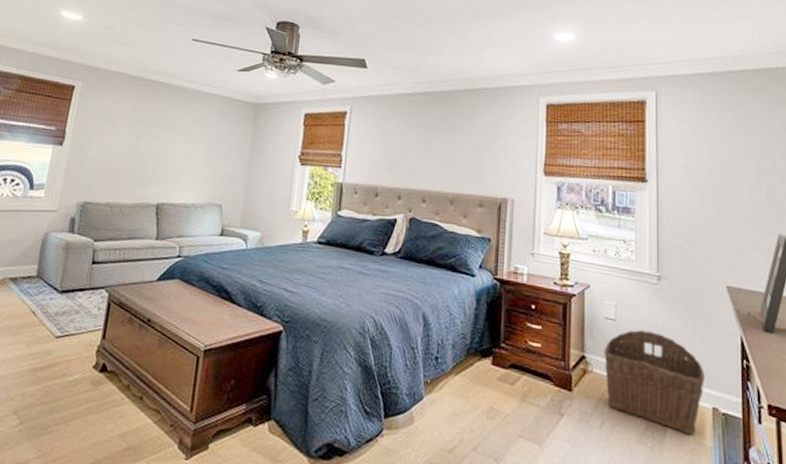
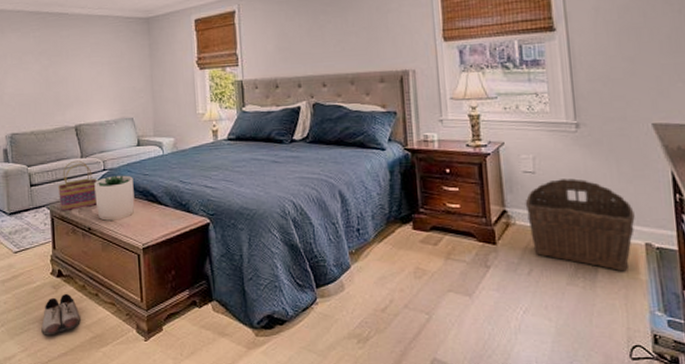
shoe: none [66,392,117,441] -> present [41,293,81,335]
basket: none [121,241,170,297] -> present [58,160,98,212]
planter: none [161,264,209,315] -> present [94,175,135,221]

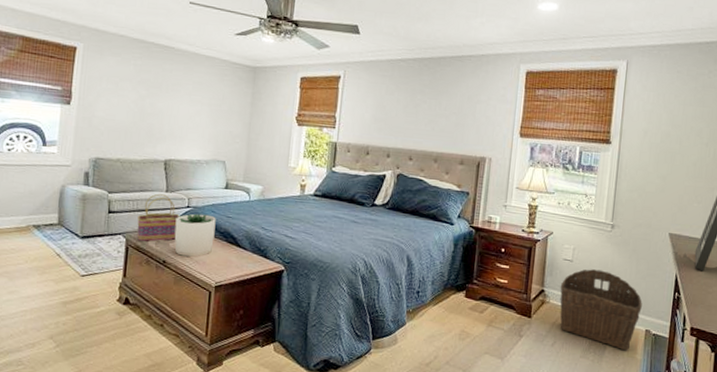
shoe: present [41,293,81,335] -> none [99,321,142,360]

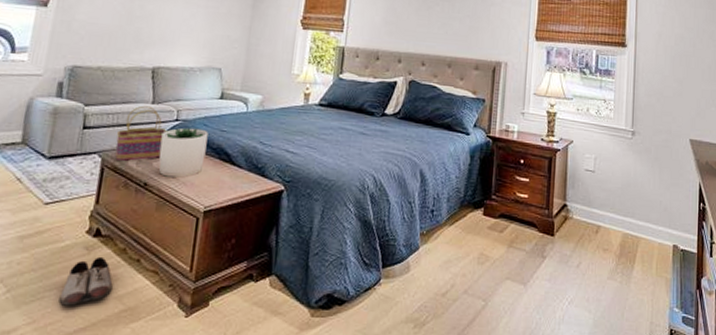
shoe: none [99,321,142,360] -> present [59,256,113,306]
wicker basket: present [560,269,643,350] -> none [583,180,668,269]

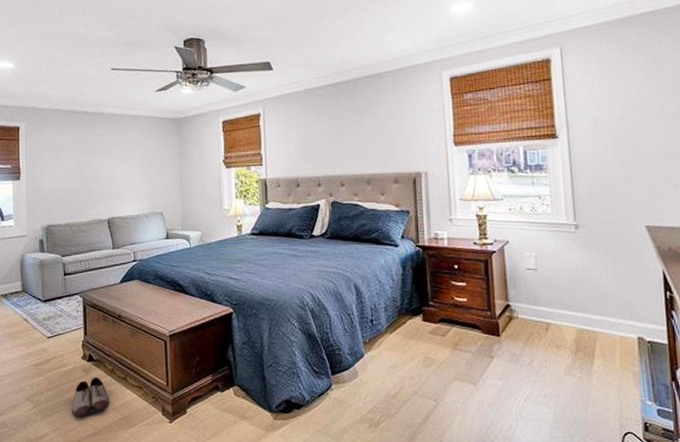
basket: present [115,105,167,162] -> none [91,251,128,300]
planter: present [158,127,209,178] -> none [125,266,163,309]

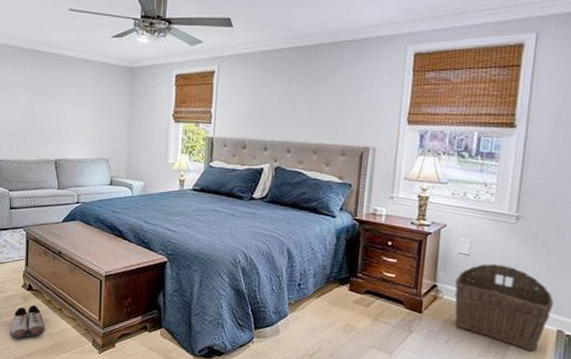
wicker basket: none [527,276,629,362] -> present [454,264,554,351]

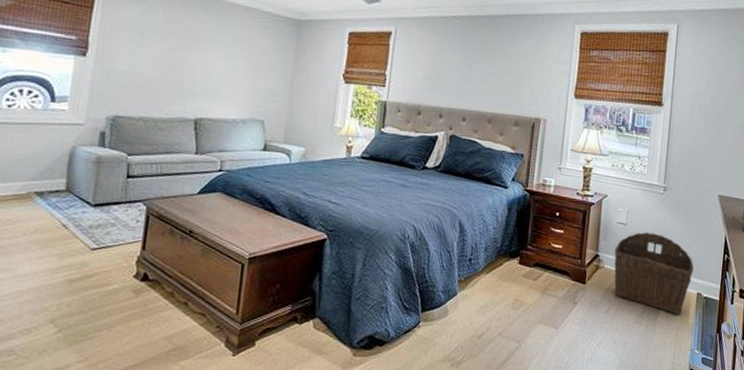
shoe: present [10,305,45,338] -> none [109,299,162,345]

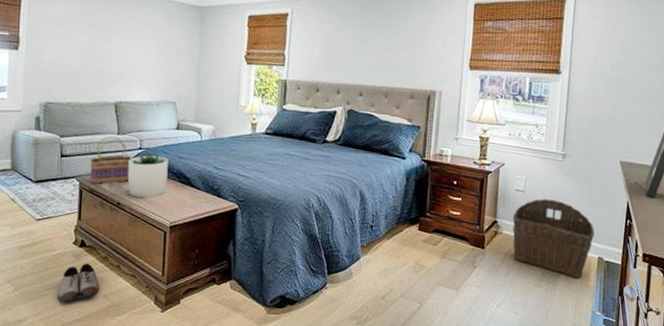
shoe: none [109,299,162,345] -> present [57,263,99,302]
basket: none [160,156,211,210] -> present [90,136,132,185]
planter: none [203,178,252,226] -> present [127,155,169,198]

